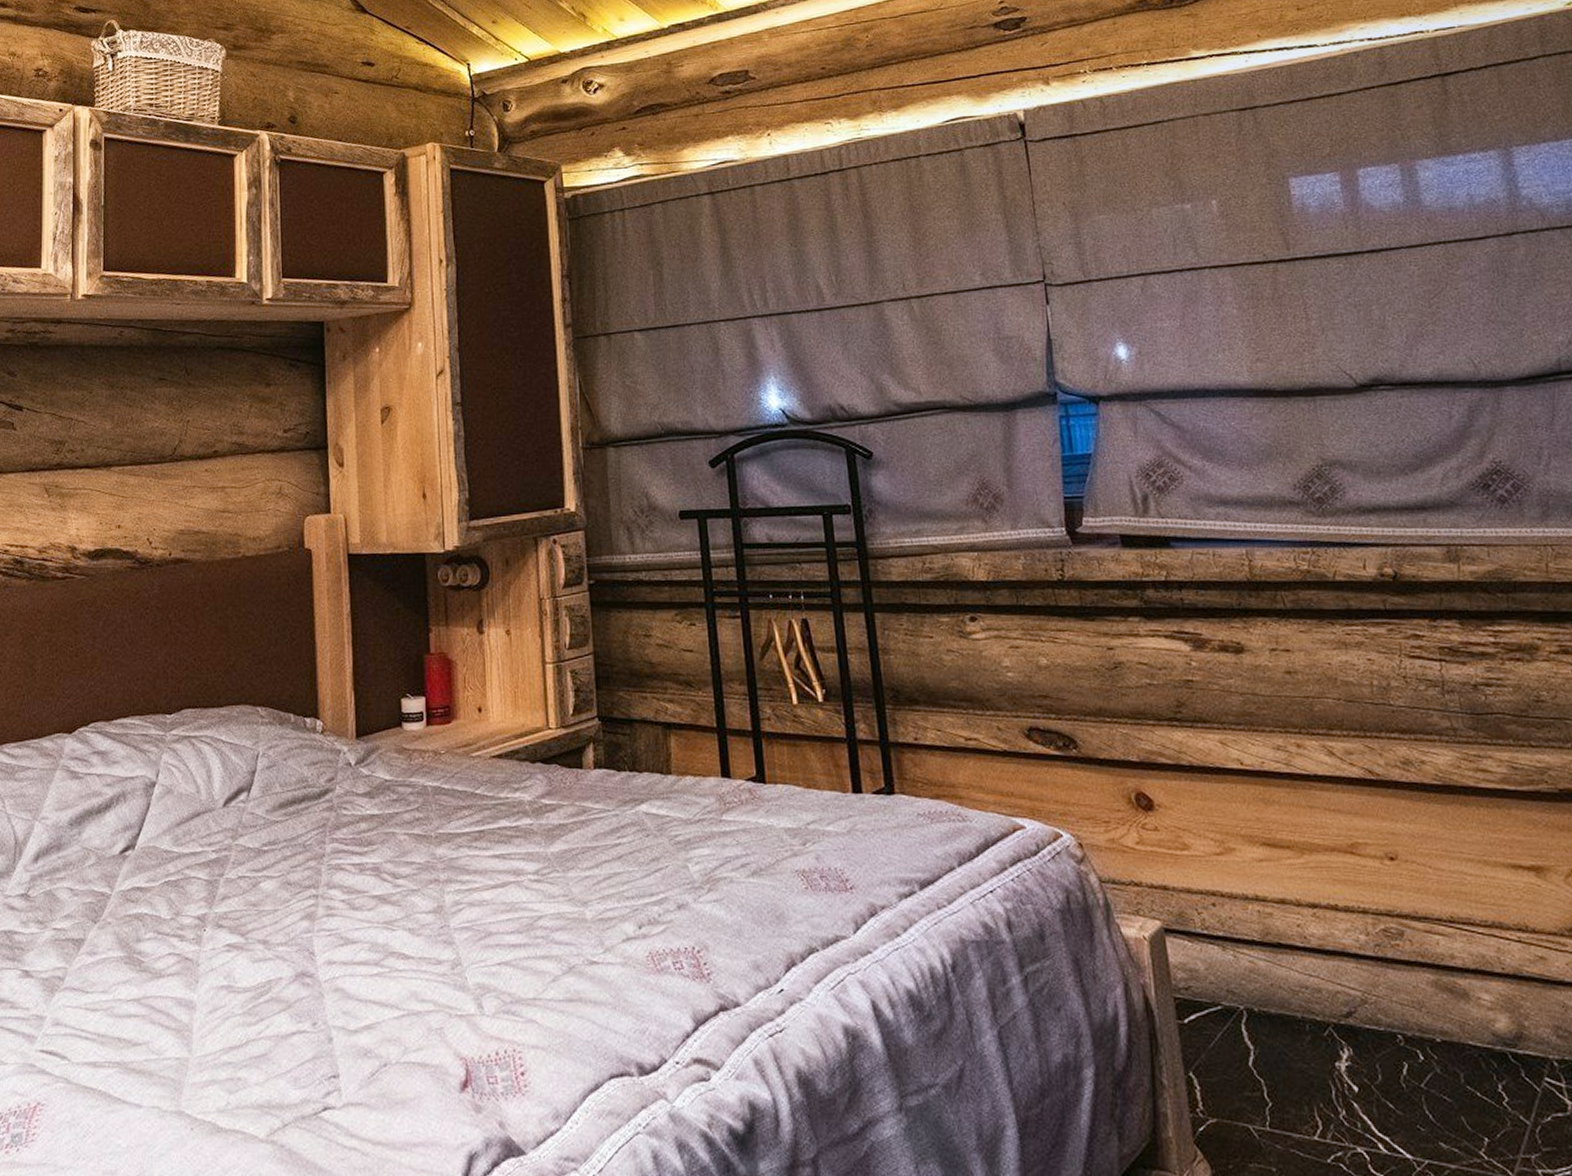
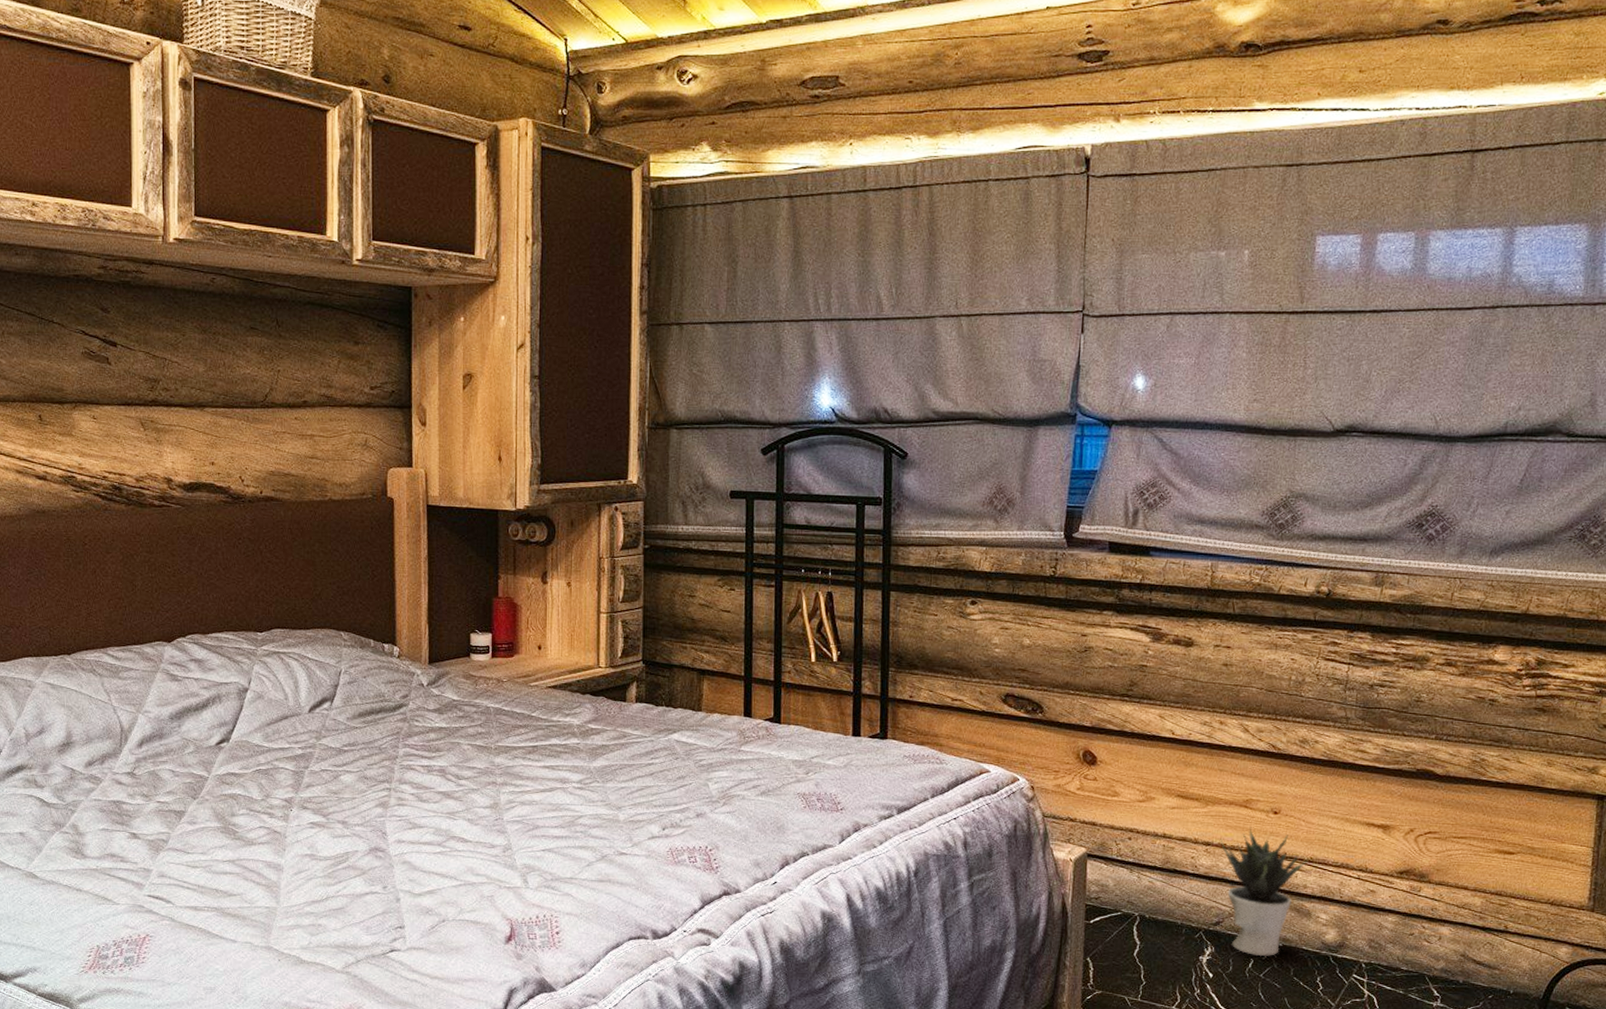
potted plant: none [1329,879,1448,1059] -> present [1220,827,1308,957]

